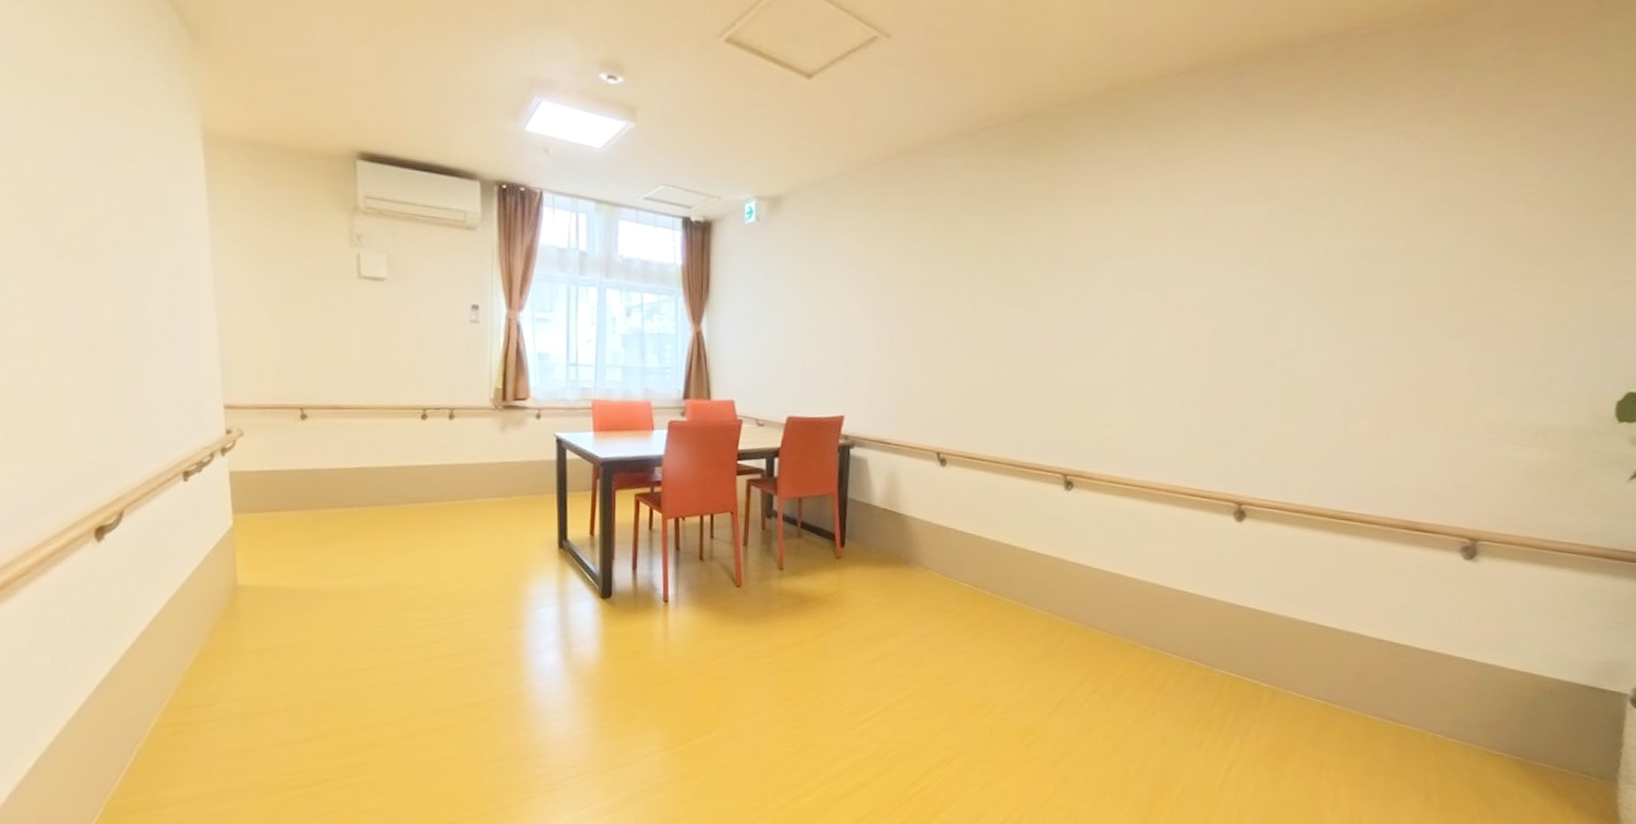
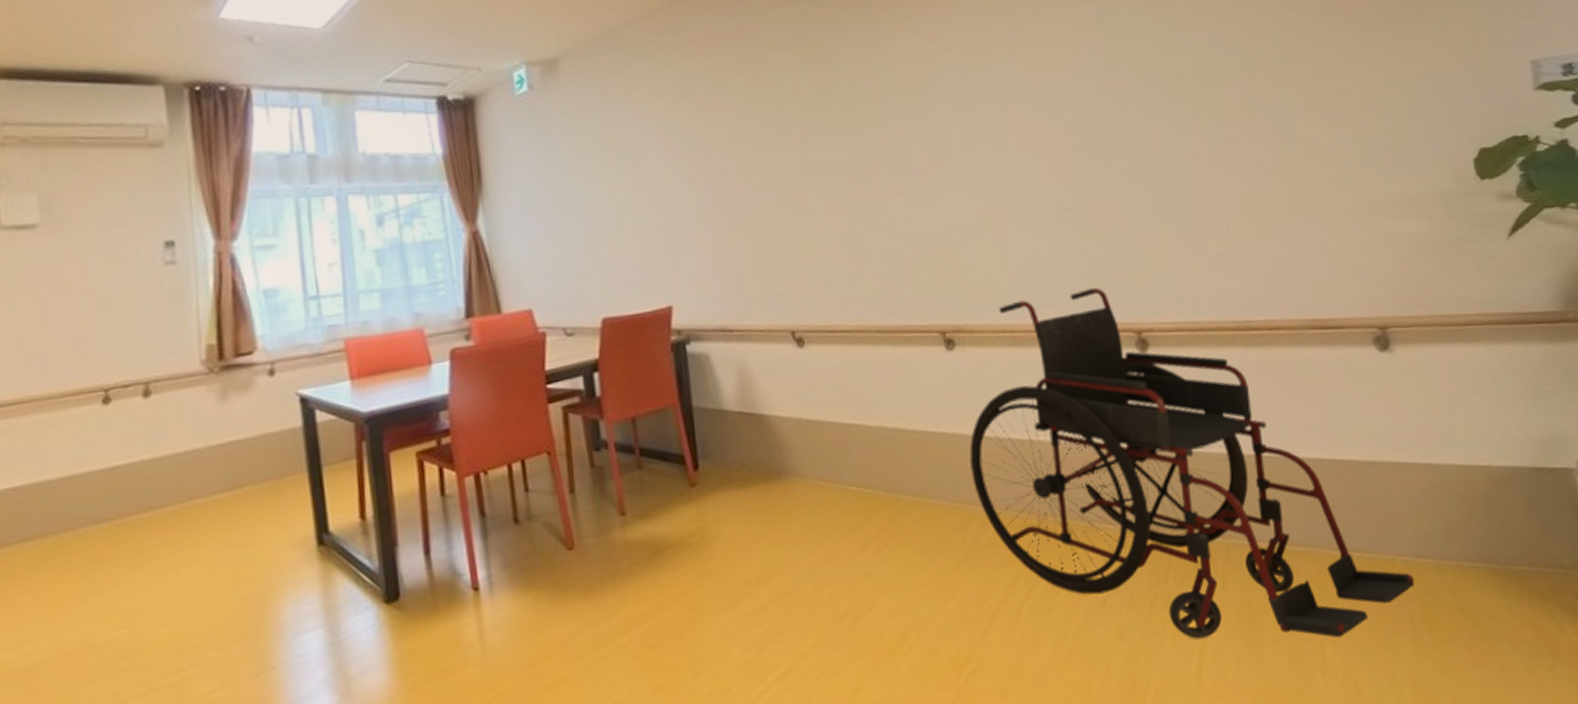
wheelchair: none [1064,459,1440,784] -> present [969,288,1415,639]

